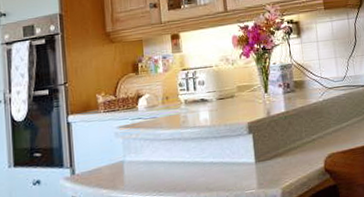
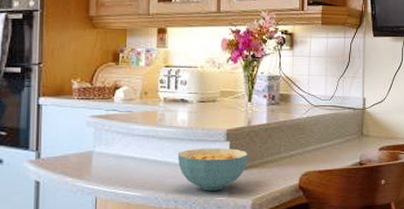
cereal bowl: none [204,140,272,186] -> present [177,148,248,191]

